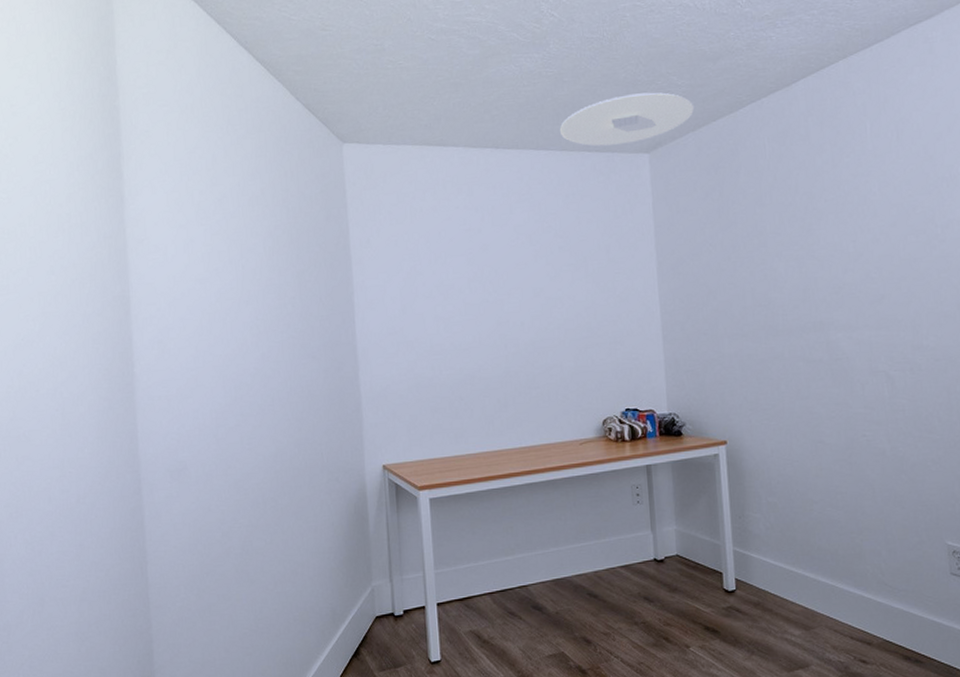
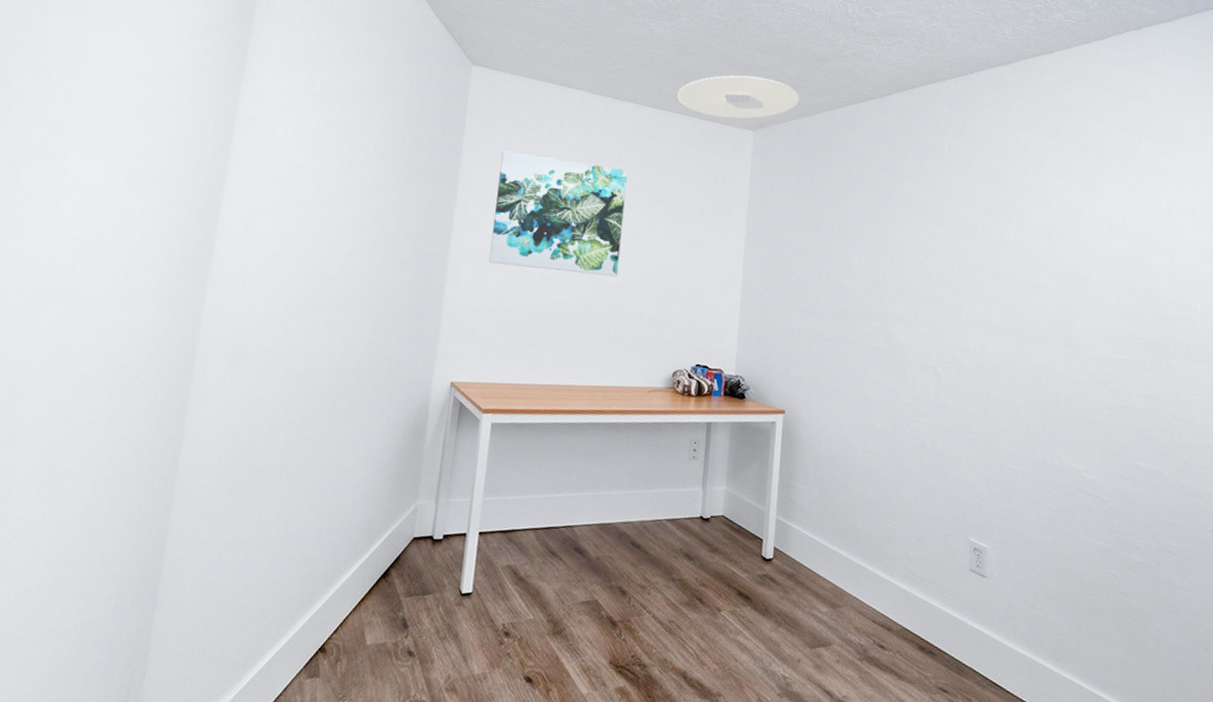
wall art: none [390,221,529,343] -> present [488,150,628,277]

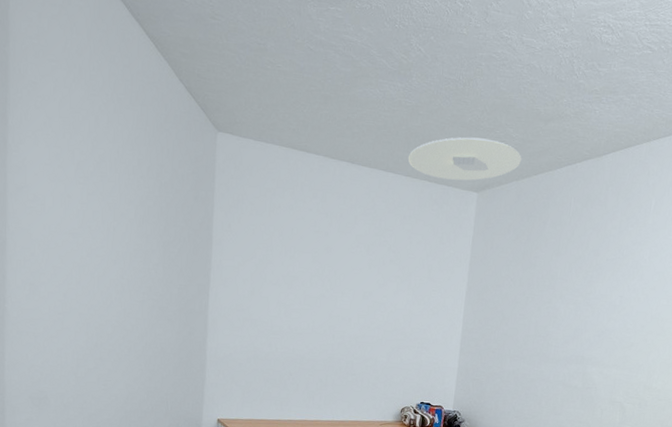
wall art: present [488,150,628,277] -> none [243,215,363,329]

